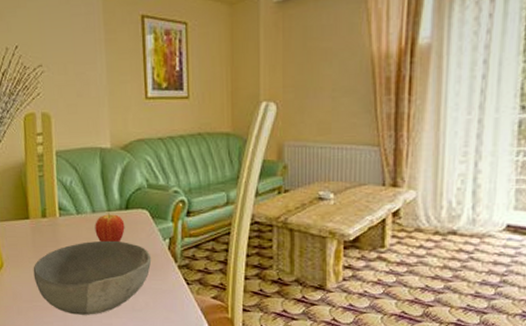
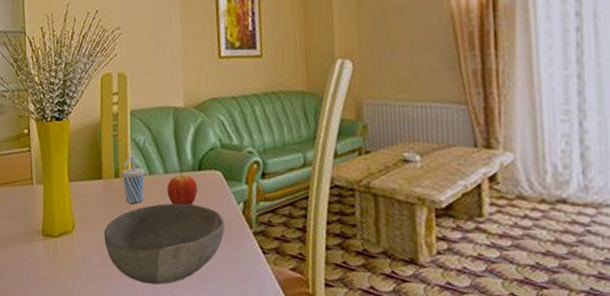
cup: none [49,195,73,241] -> present [122,155,146,203]

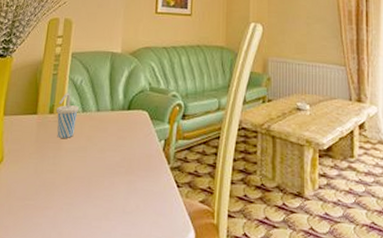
bowl: present [104,203,225,285] -> none [31,139,147,217]
fruit: present [167,174,198,206] -> none [97,112,125,142]

